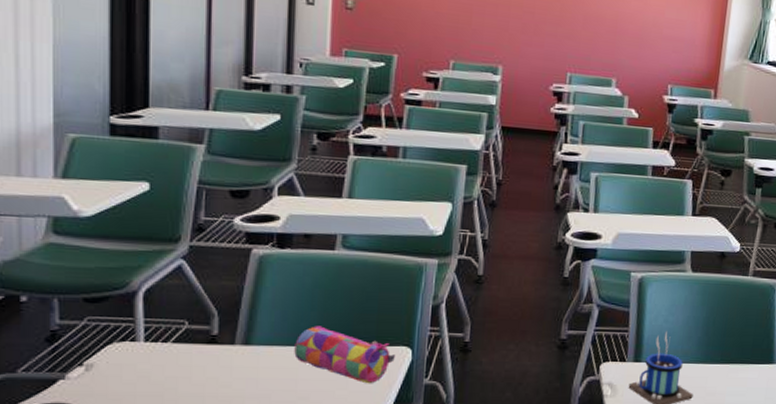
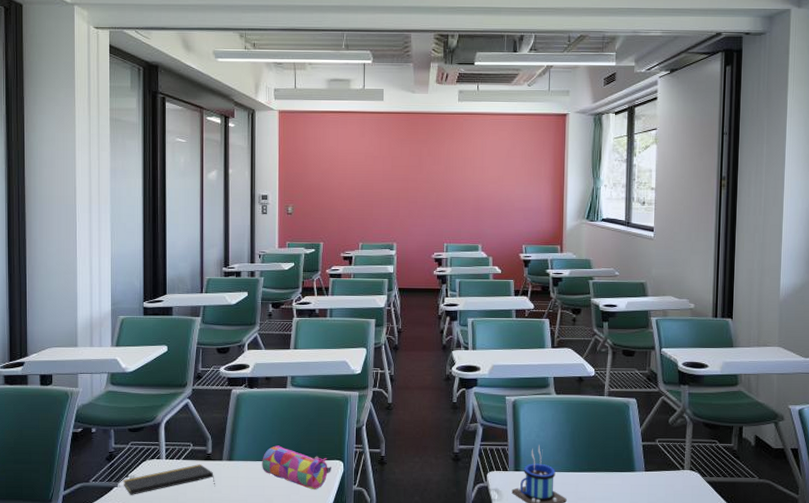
notepad: none [74,349,223,391] -> present [123,464,215,495]

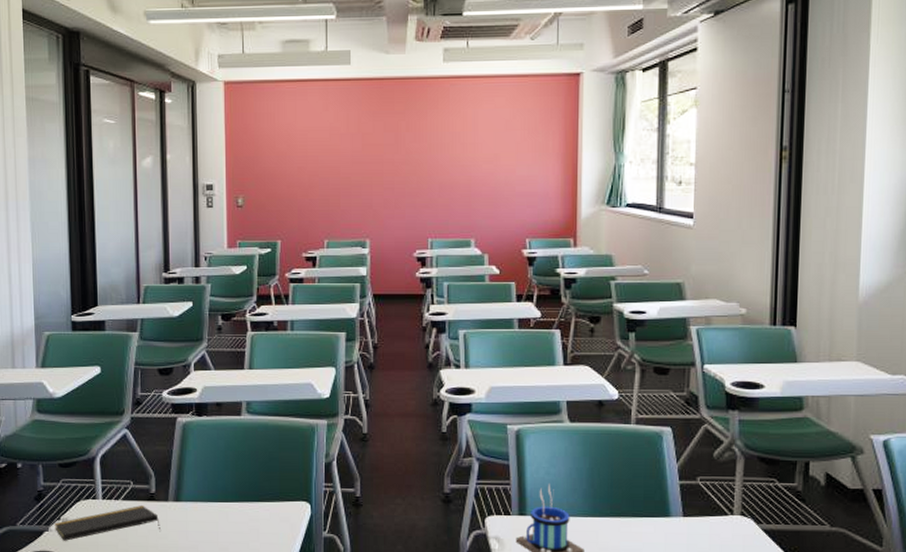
pencil case: present [262,445,331,490] -> none [214,484,296,537]

